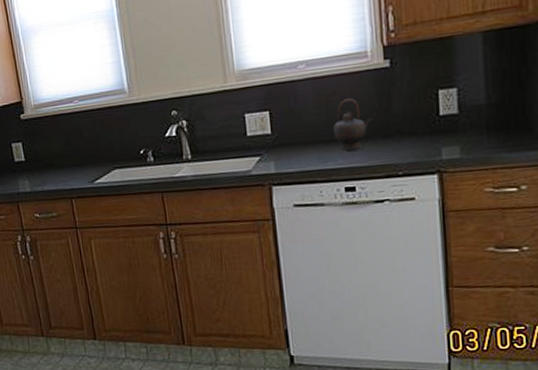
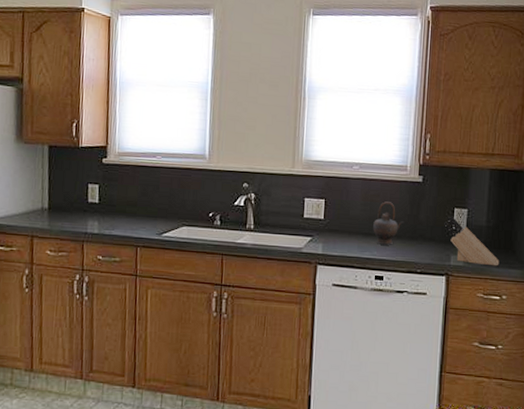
knife block: none [427,99,511,154] -> present [444,215,500,266]

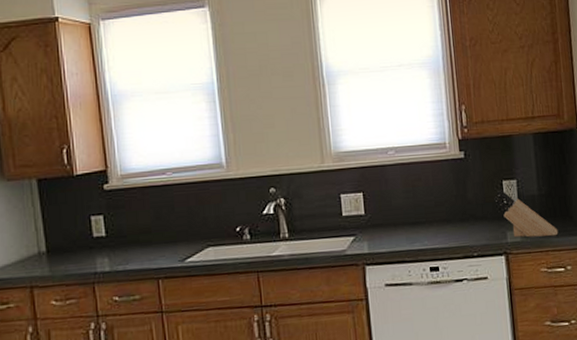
teapot: present [373,201,404,245] -> none [419,184,451,233]

